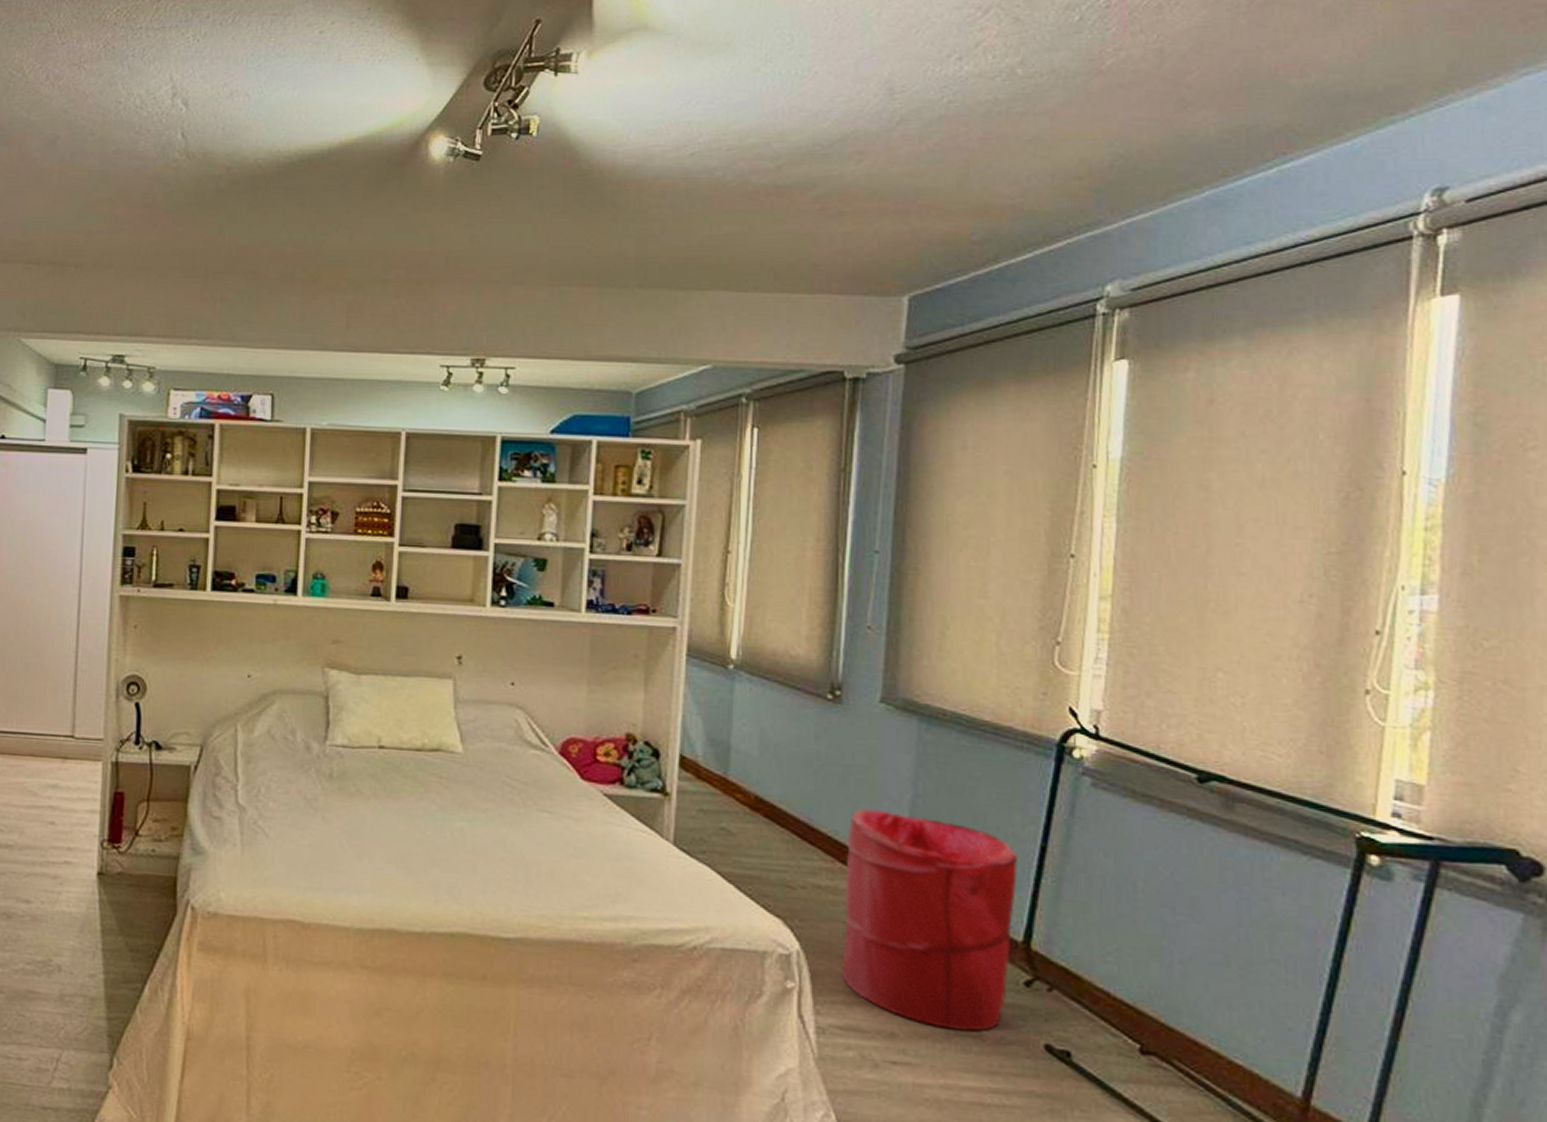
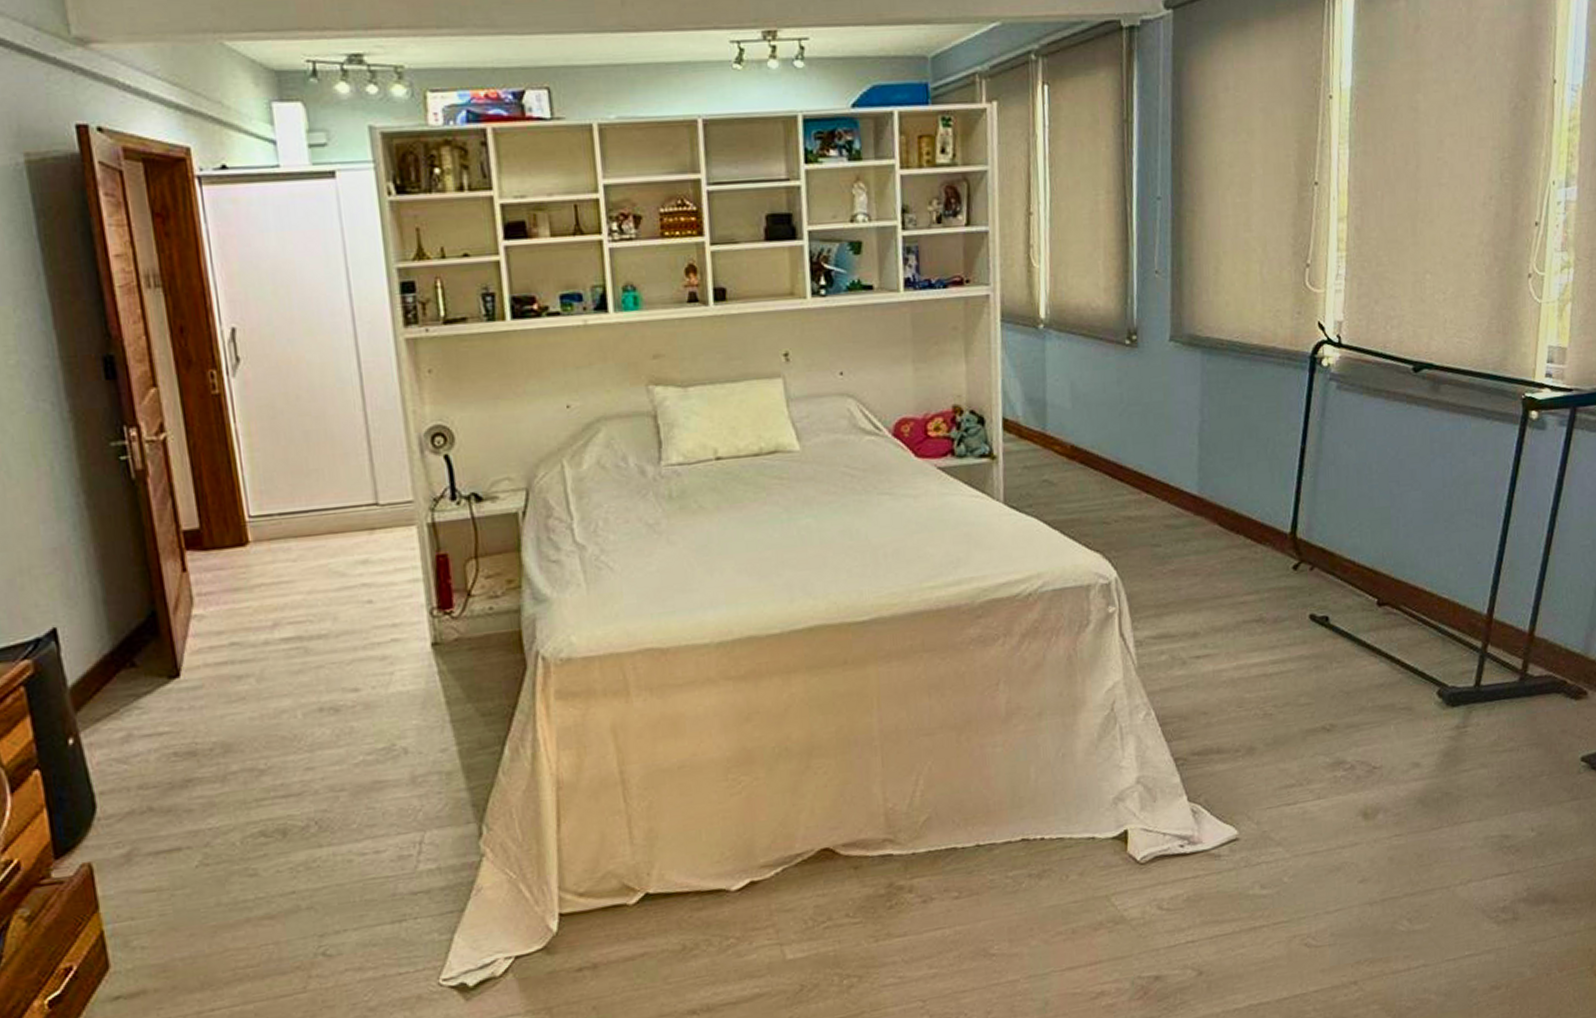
laundry hamper: present [841,808,1018,1032] -> none [1149,439,1285,620]

